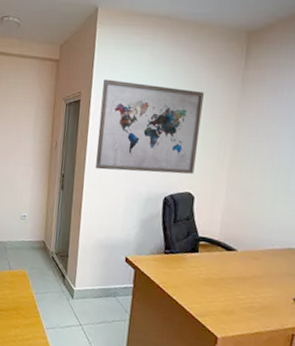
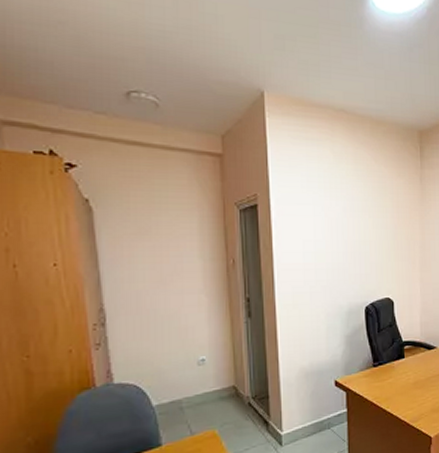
wall art: present [95,79,204,174] -> none [282,179,390,286]

